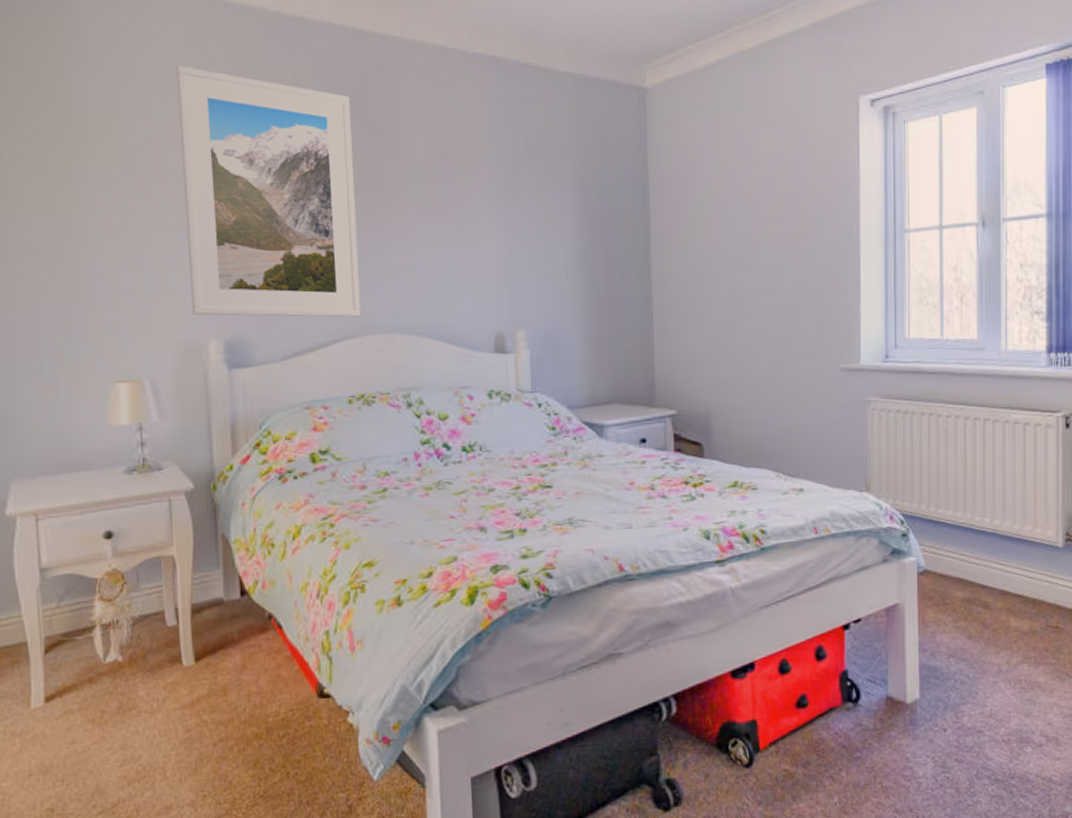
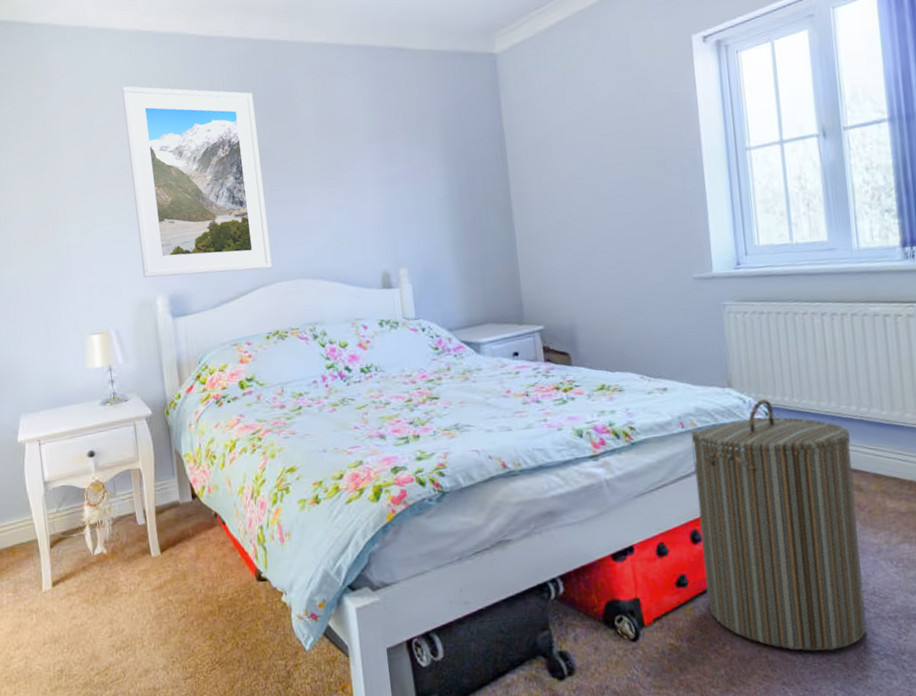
laundry hamper: none [823,506,982,777] -> present [689,399,867,651]

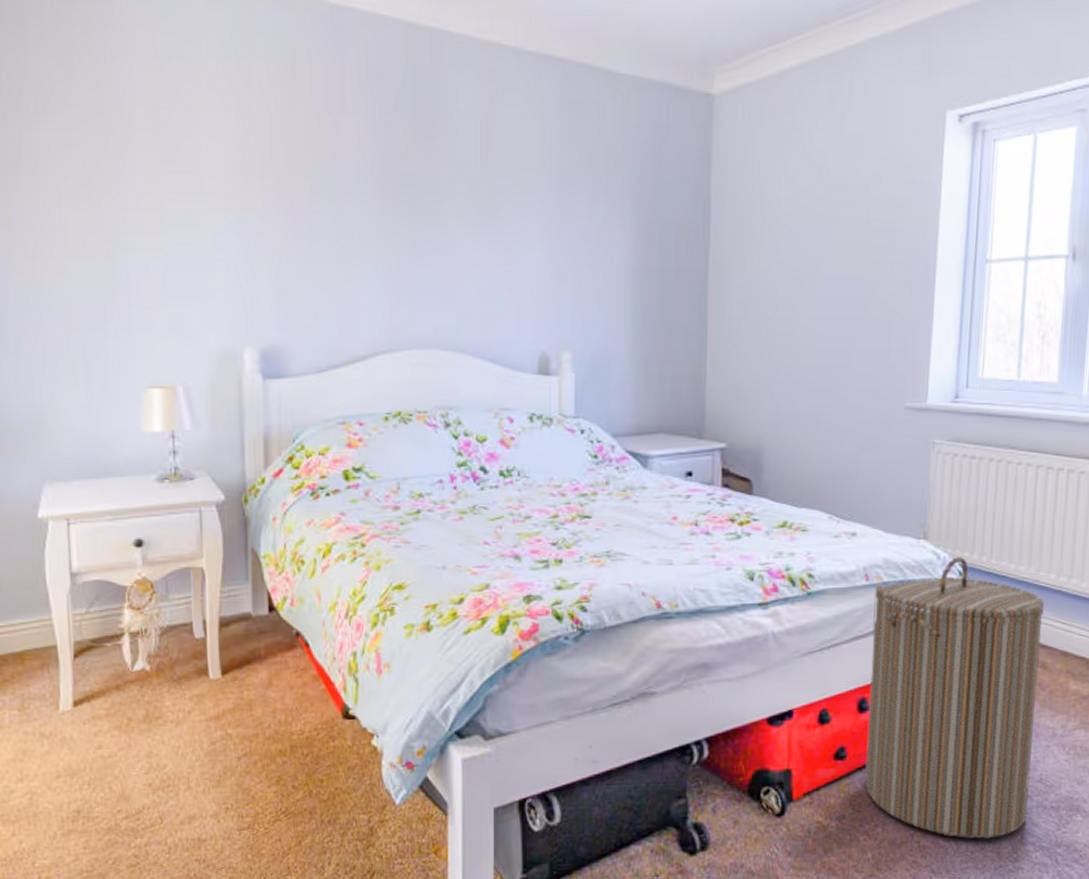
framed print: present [121,86,272,278] -> none [219,57,400,331]

